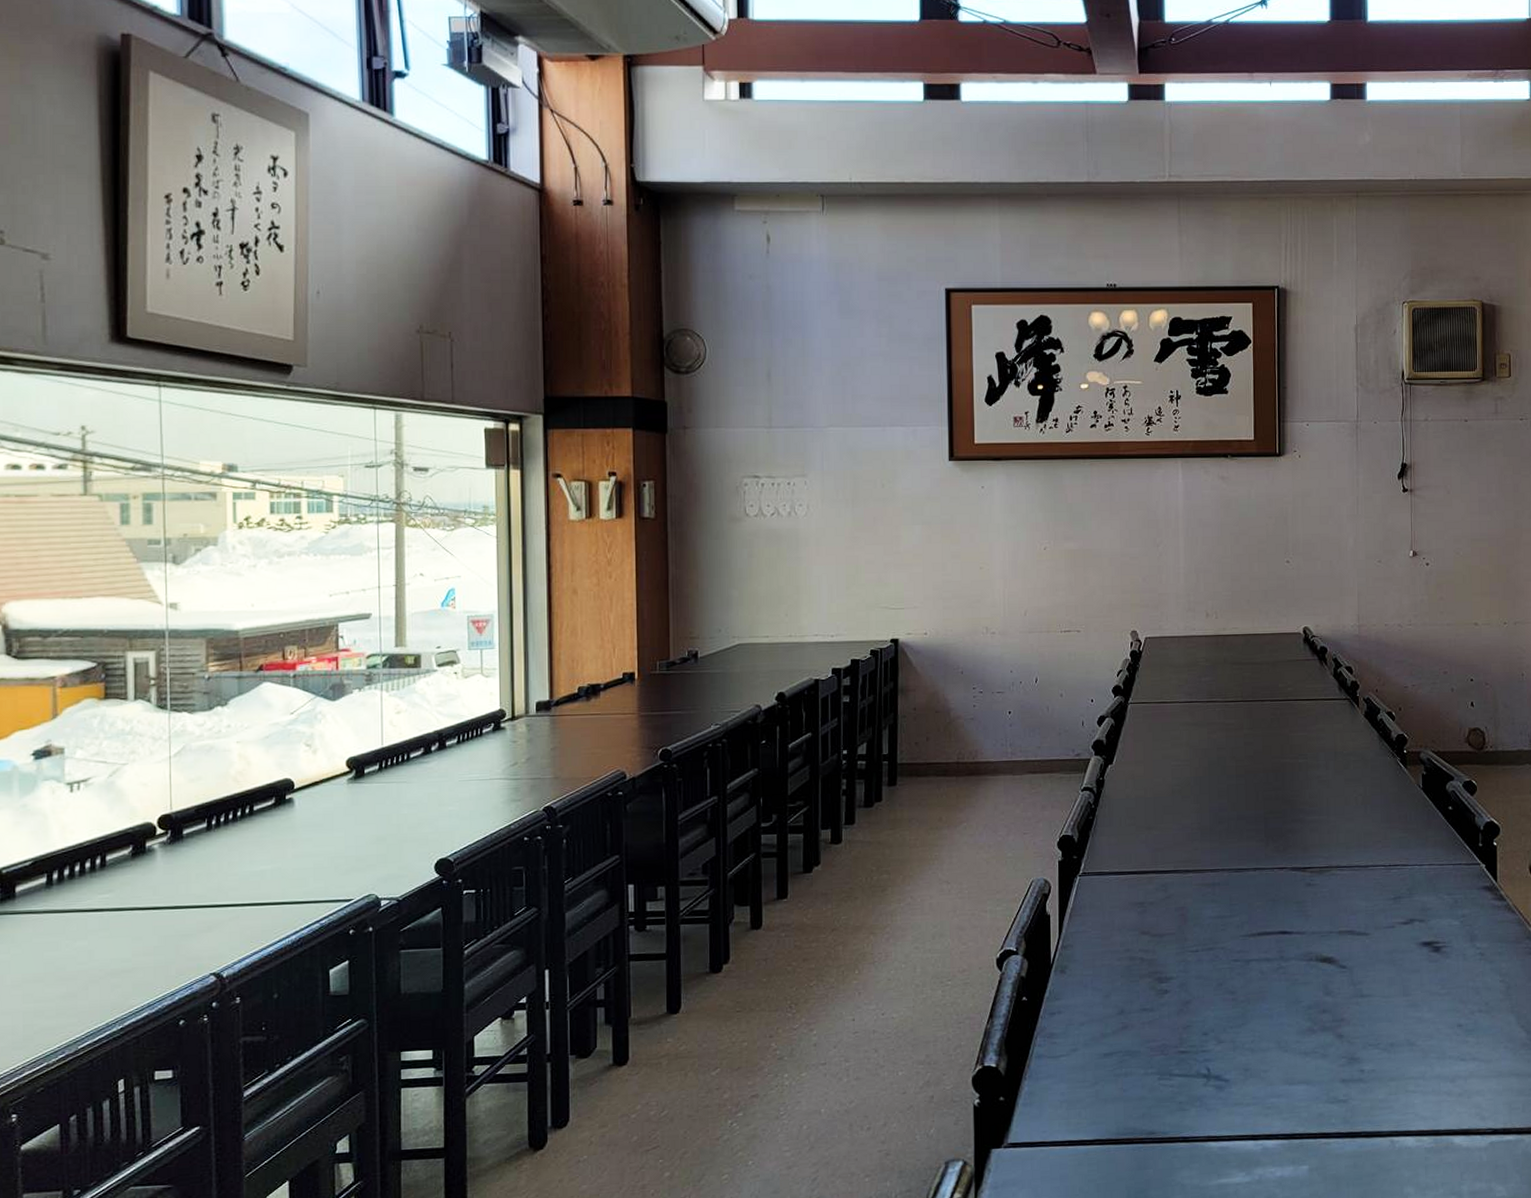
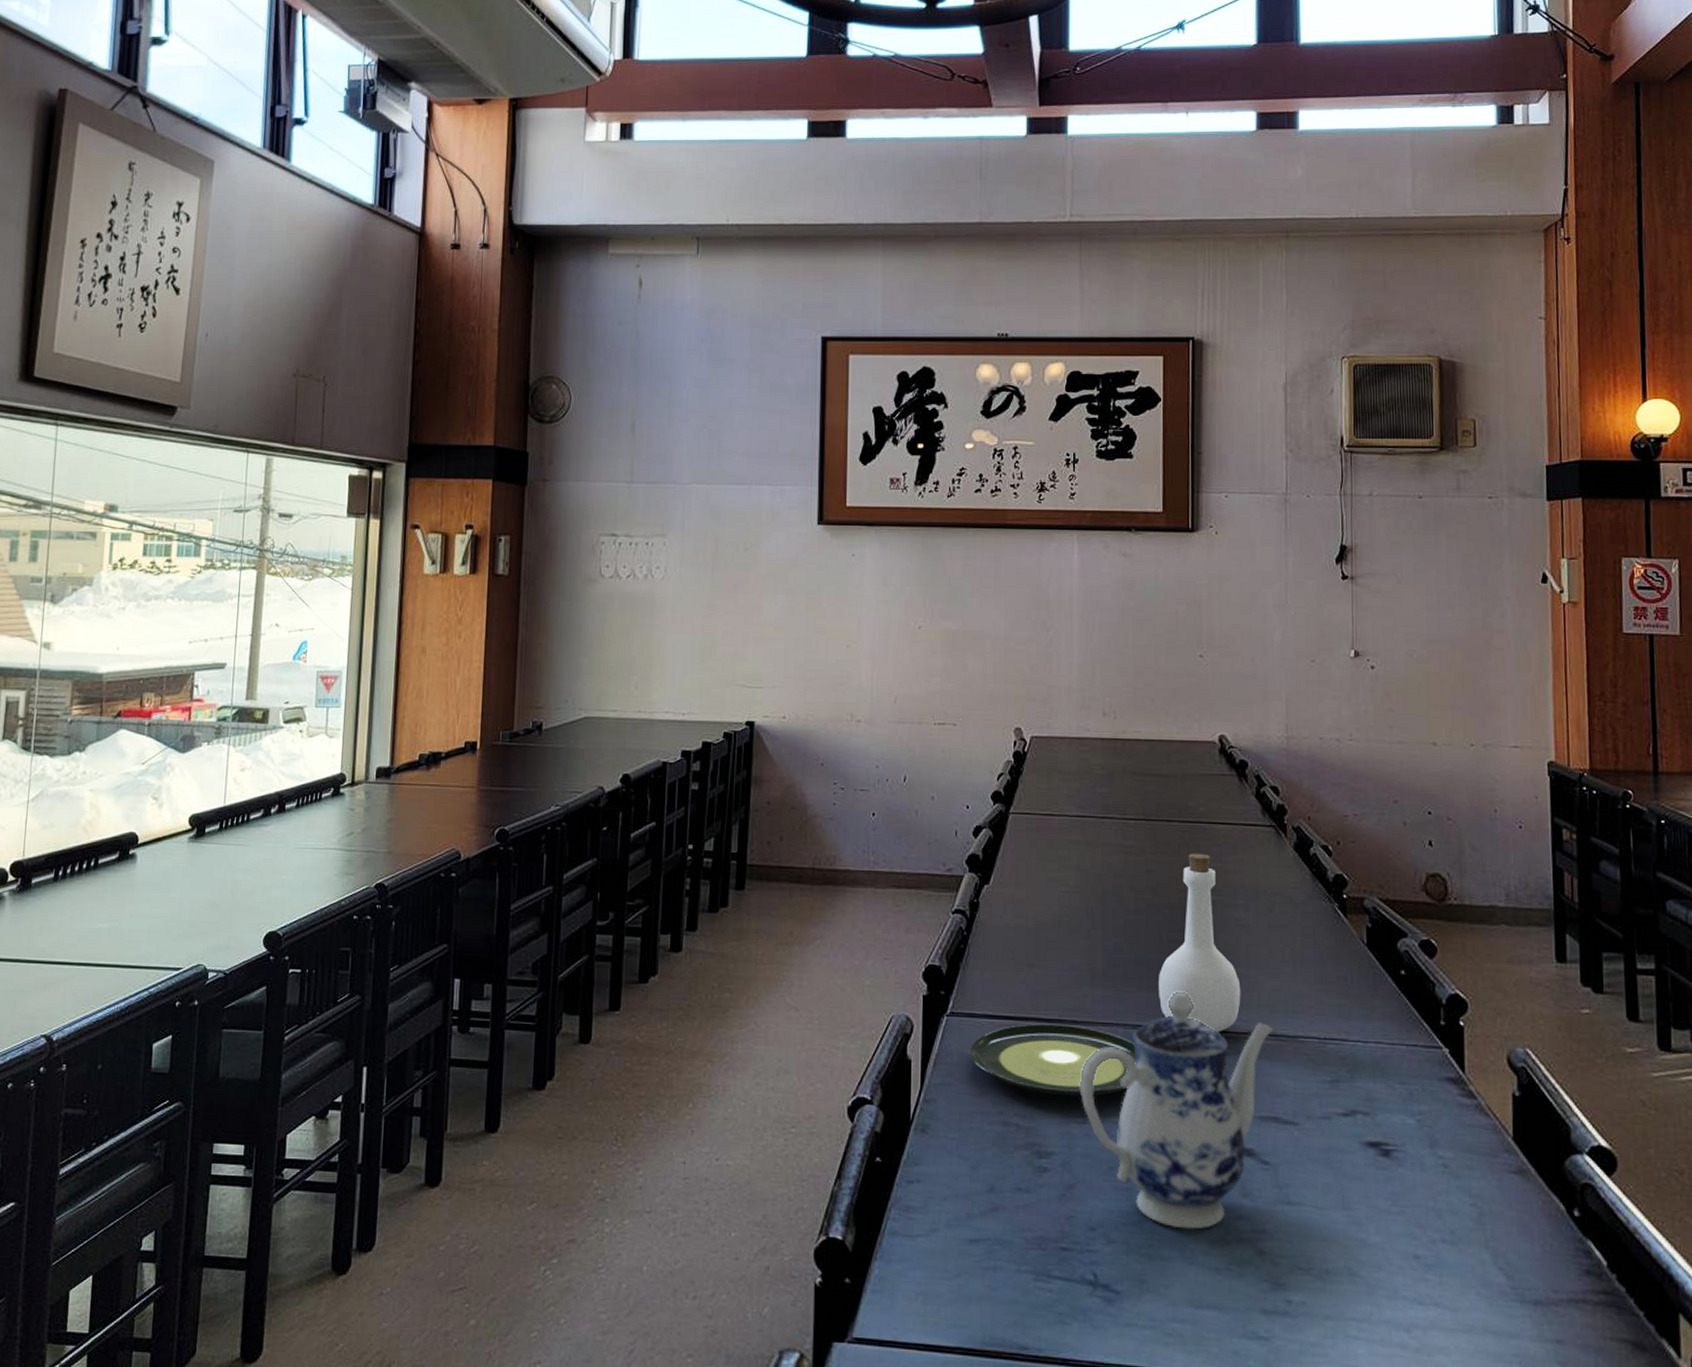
plate: none [1099,873,1240,931] -> present [969,1023,1137,1096]
teapot: none [1193,838,1349,1026] -> present [1080,991,1274,1230]
bottle: none [1255,725,1323,869] -> present [1157,853,1241,1033]

